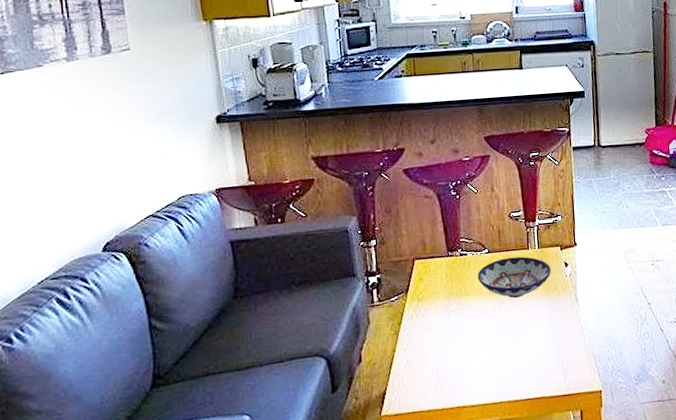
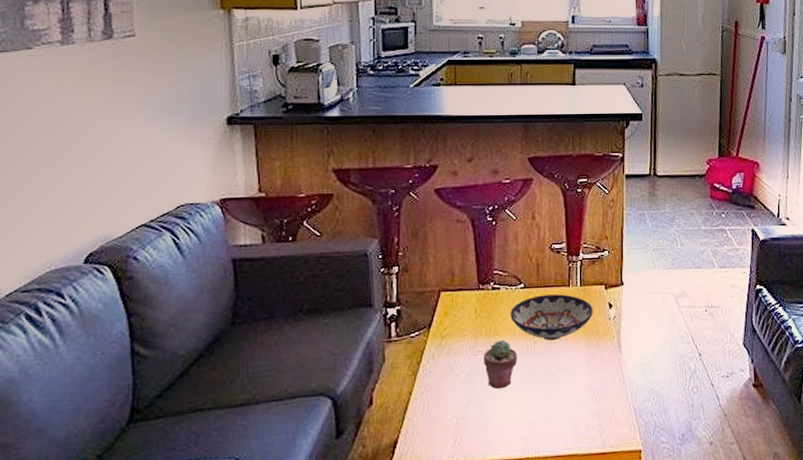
potted succulent: none [456,299,486,343] -> present [483,339,517,389]

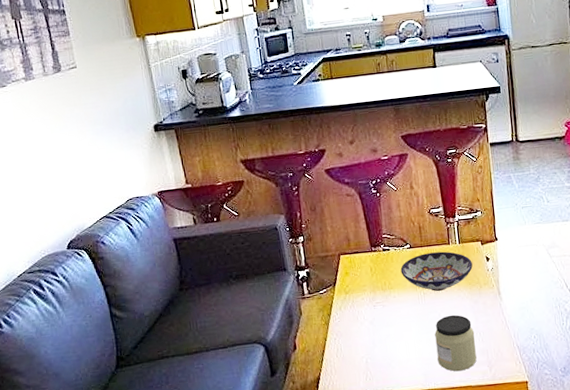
potted succulent: present [483,339,517,389] -> none [382,292,411,333]
jar: none [542,369,588,437] -> present [434,315,477,372]

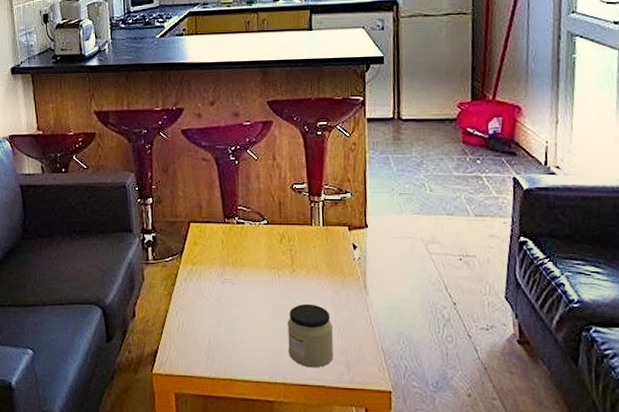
bowl: present [400,251,473,291] -> none [255,232,337,275]

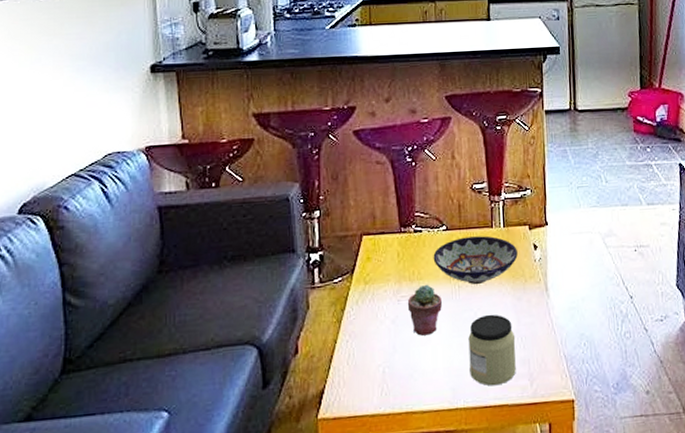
potted succulent: none [230,270,263,315] -> present [407,284,442,336]
bowl: none [255,232,337,275] -> present [433,236,518,284]

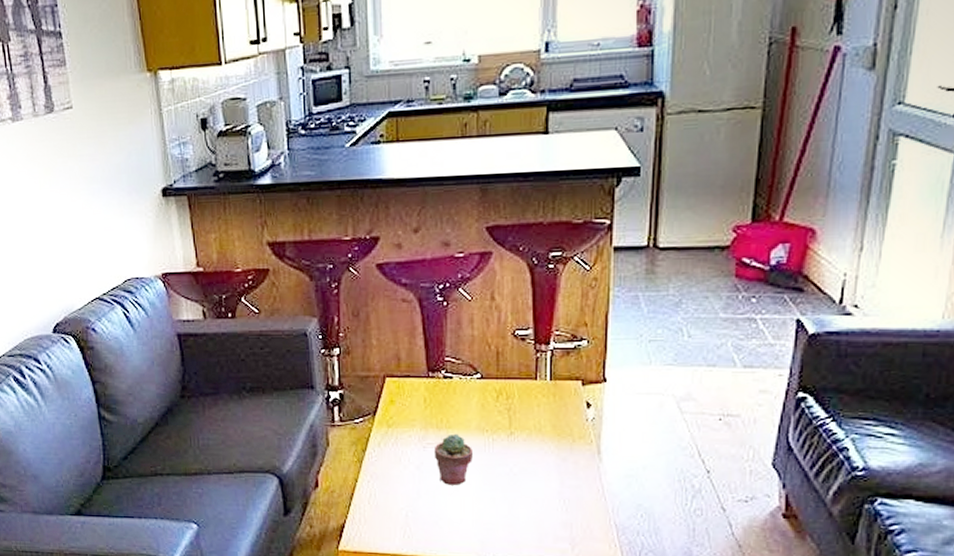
bowl: present [433,236,518,284] -> none [464,388,566,439]
jar: present [468,314,516,386] -> none [501,472,557,545]

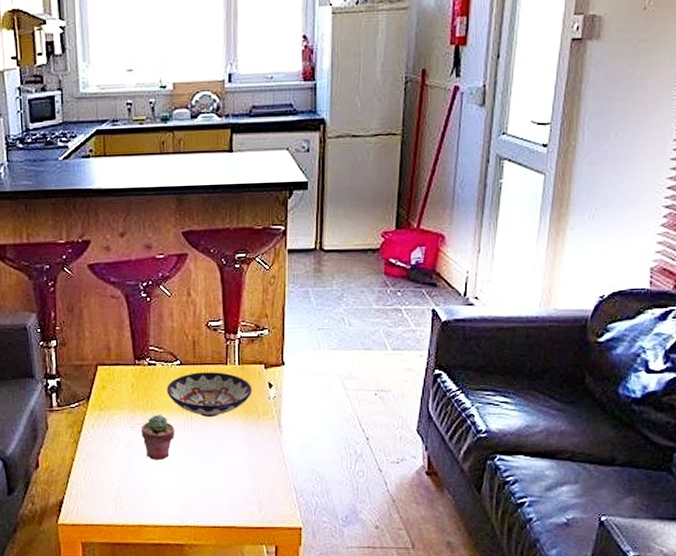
bowl: none [464,388,566,439] -> present [167,372,252,417]

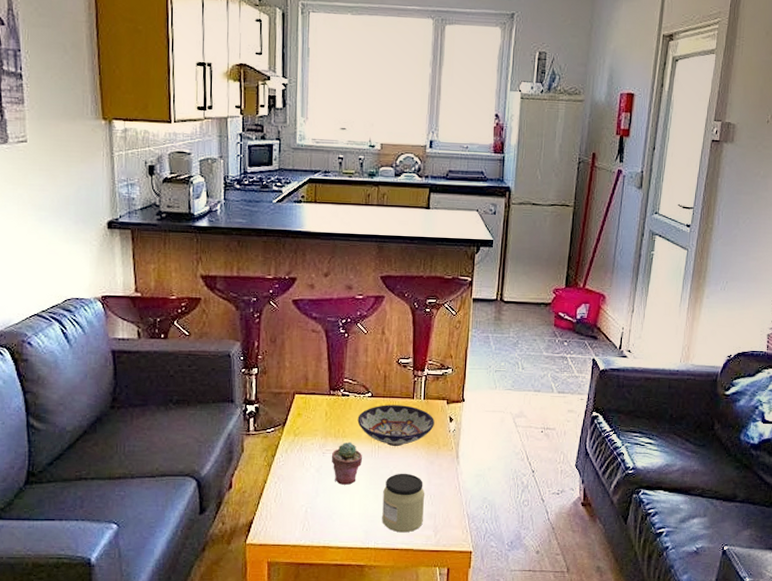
jar: none [199,445,246,509] -> present [382,473,425,533]

